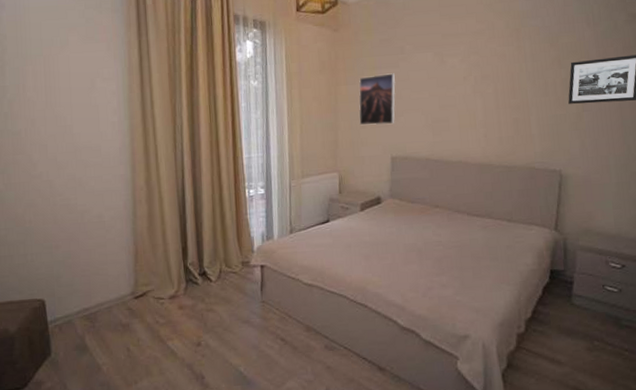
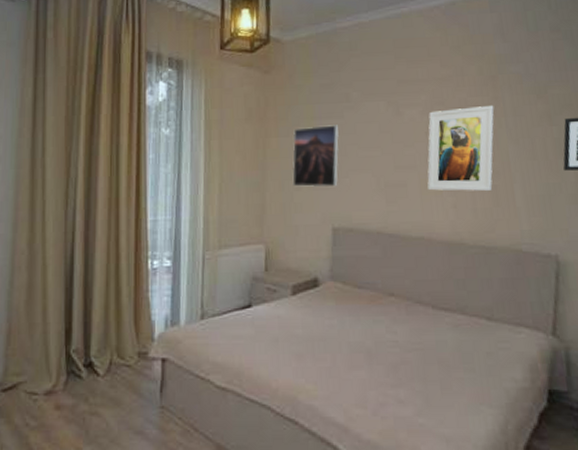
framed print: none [464,54,517,124] -> present [427,106,494,191]

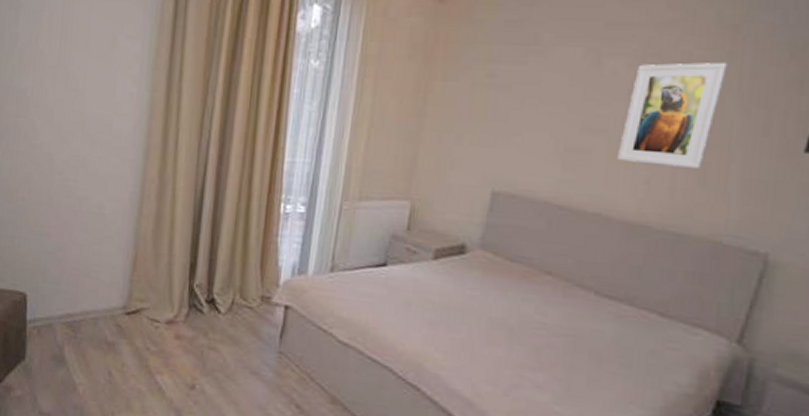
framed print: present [292,125,339,188] -> none [453,71,520,146]

